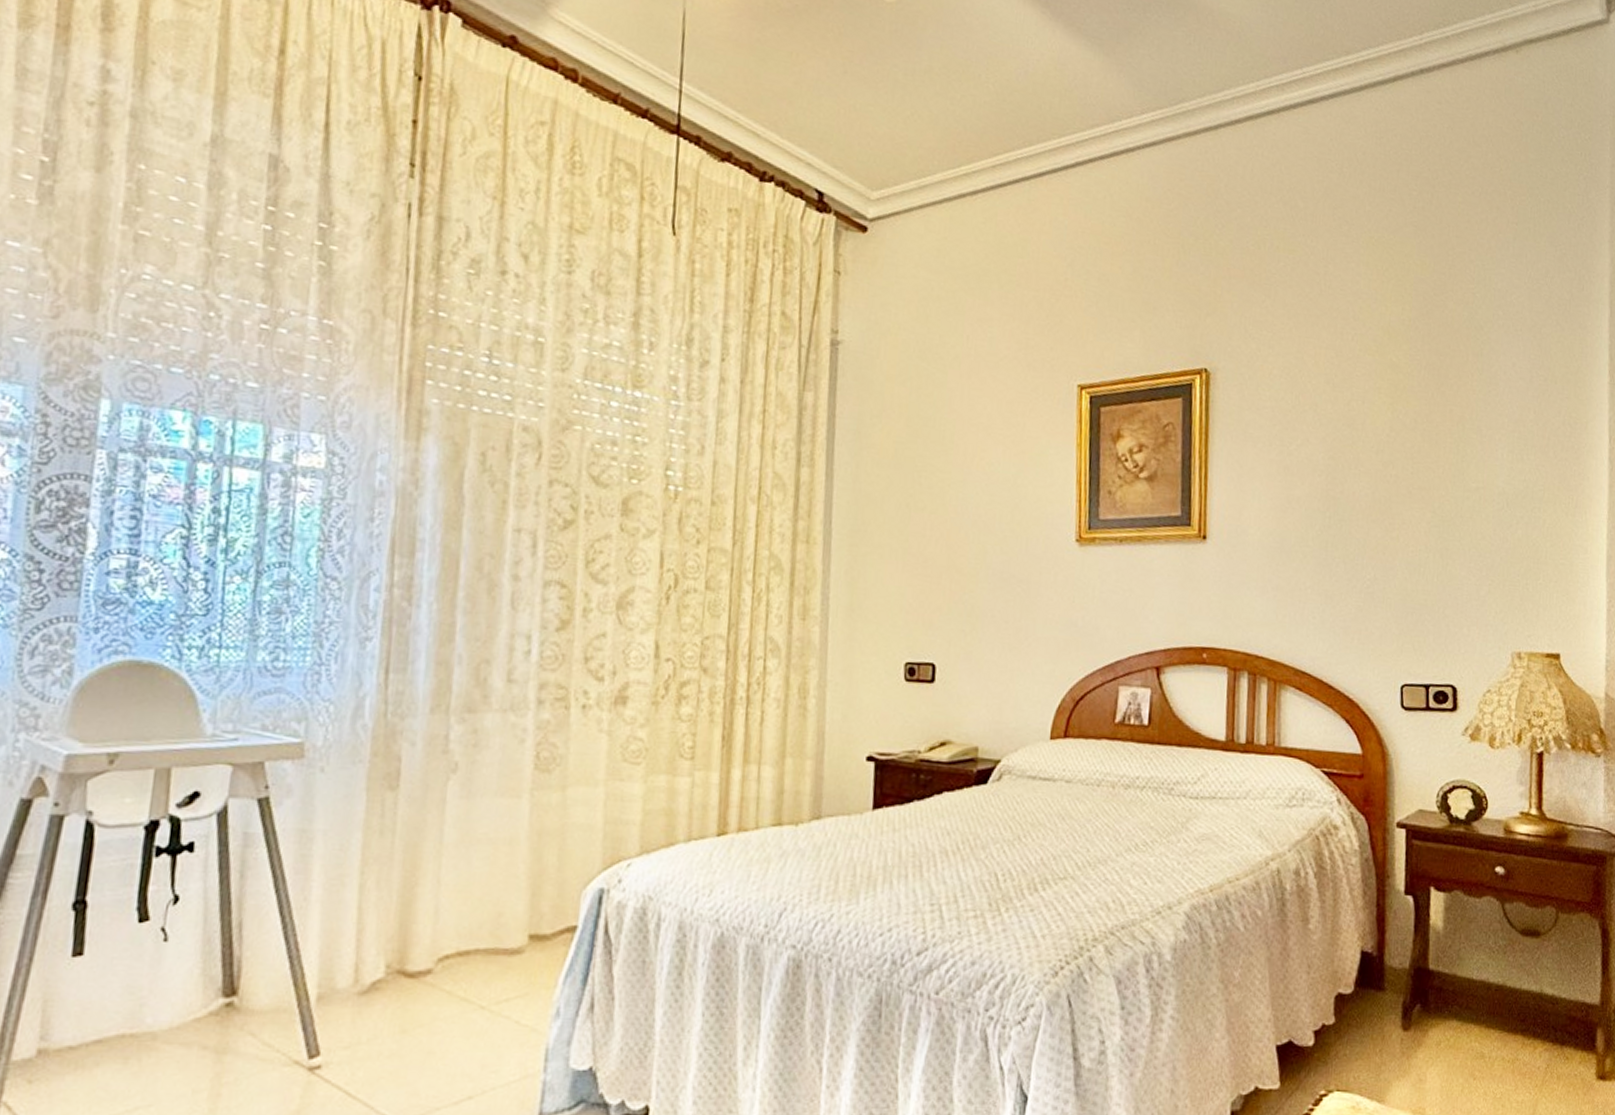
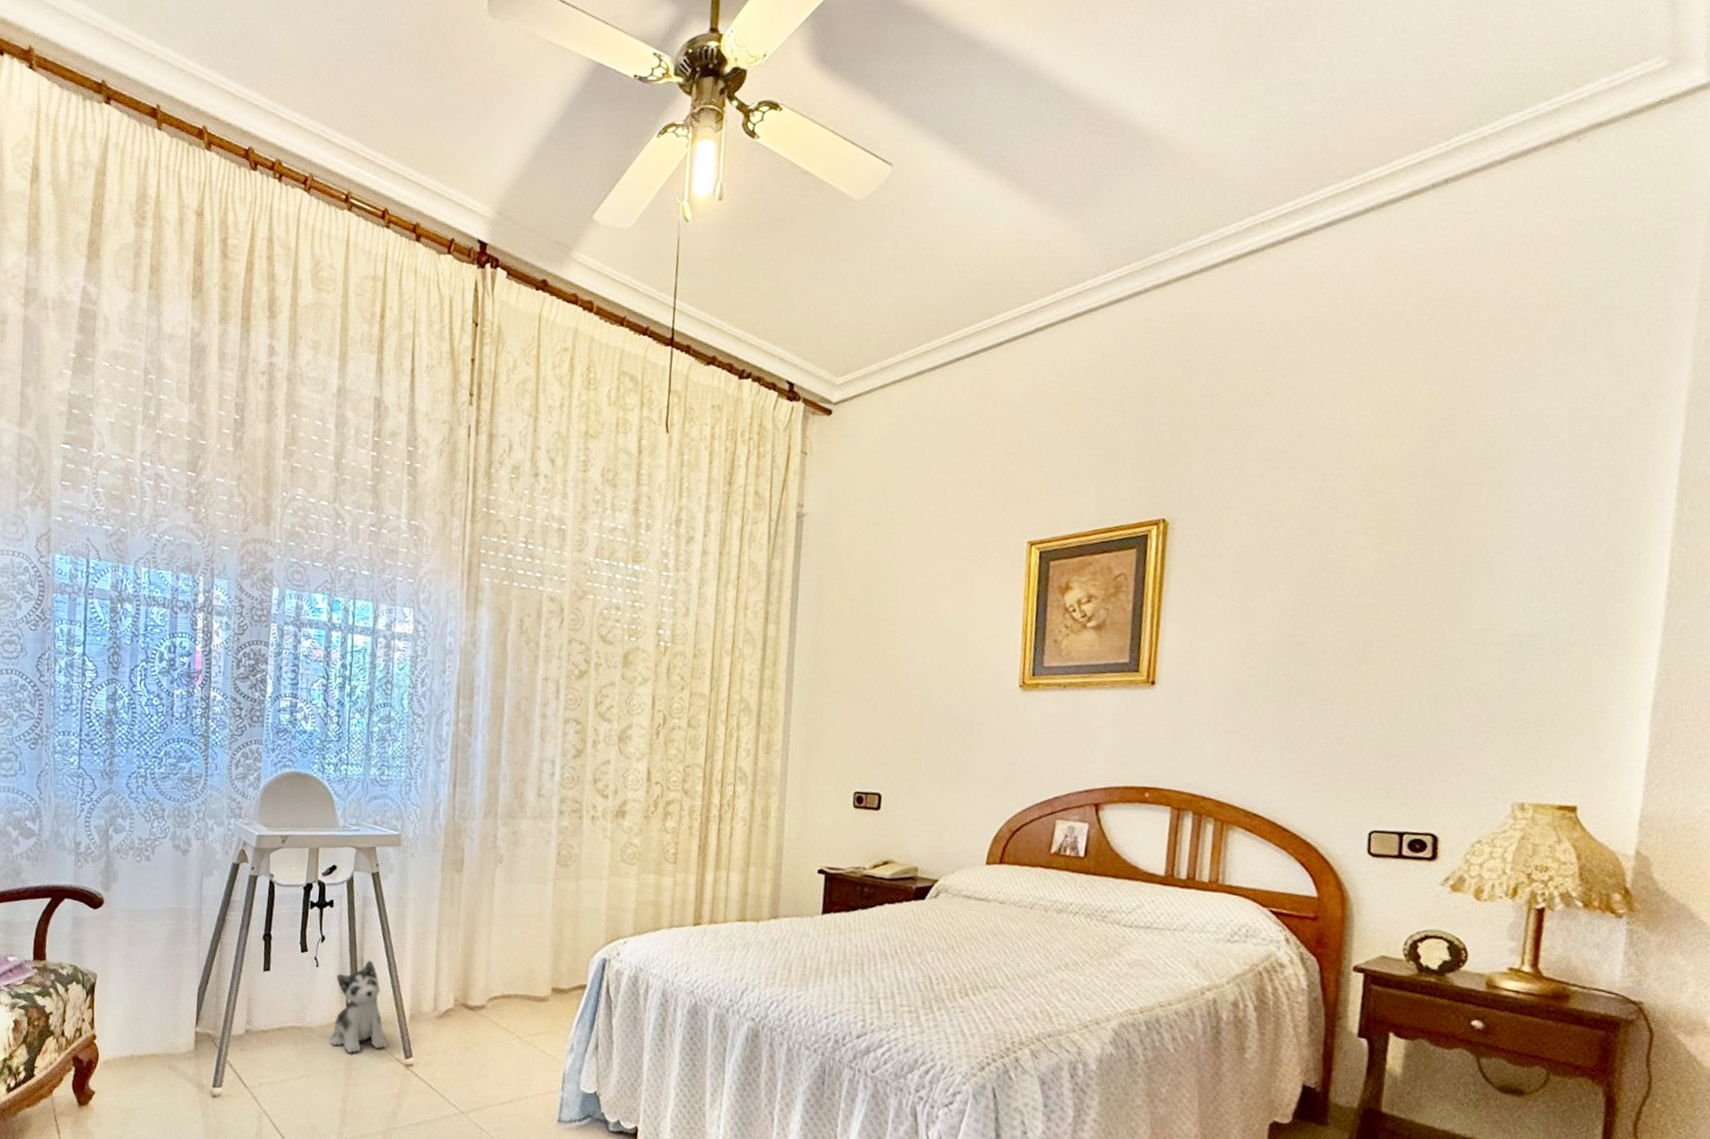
plush toy: none [185,923,280,1064] -> present [330,960,387,1054]

